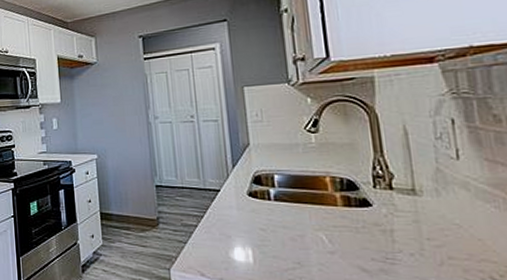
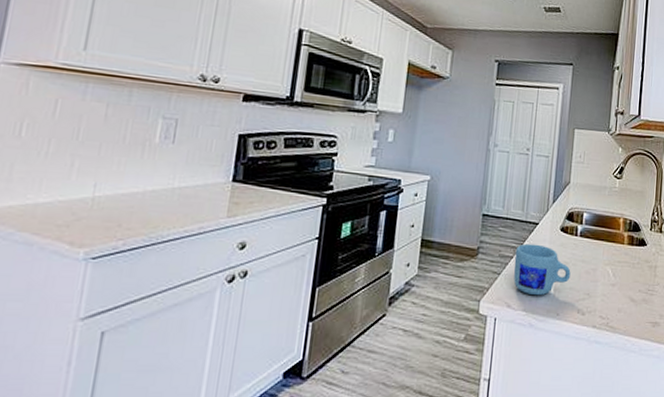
mug: none [198,211,272,265] -> present [513,243,571,296]

